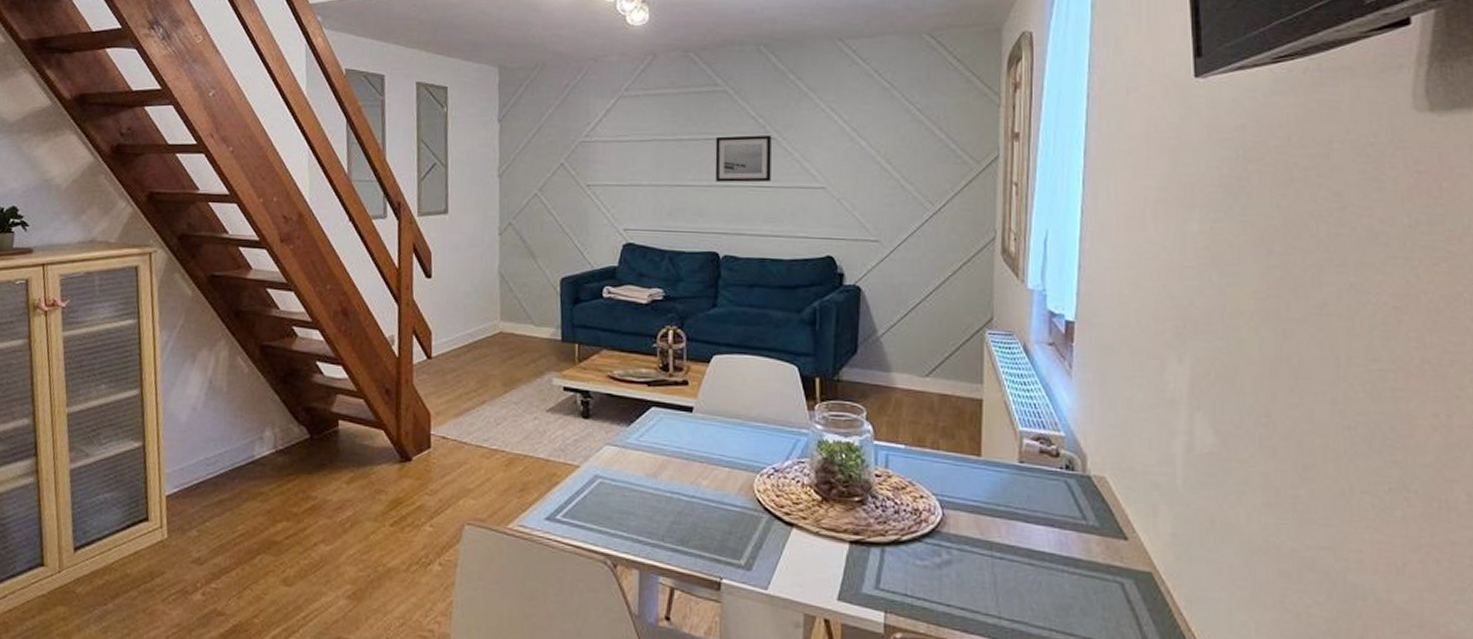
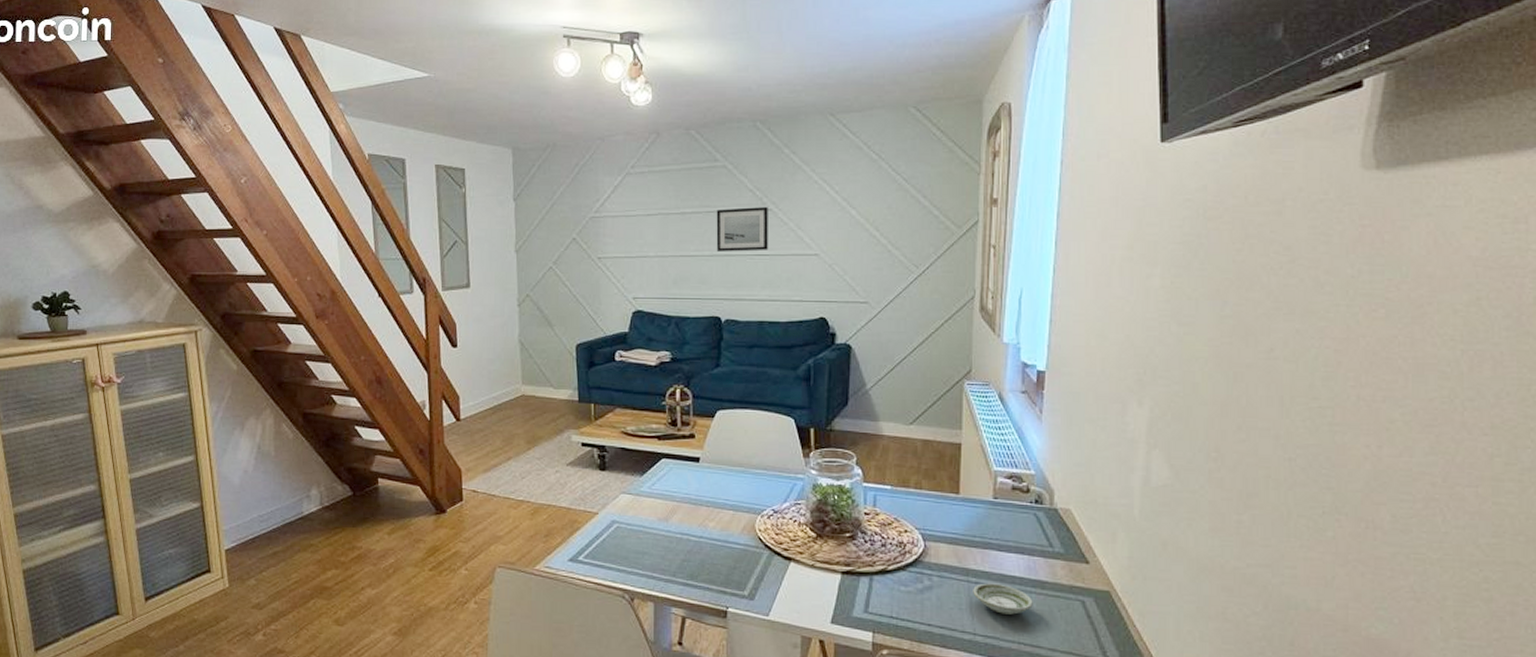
saucer: none [997,559,1065,597] -> present [973,583,1033,615]

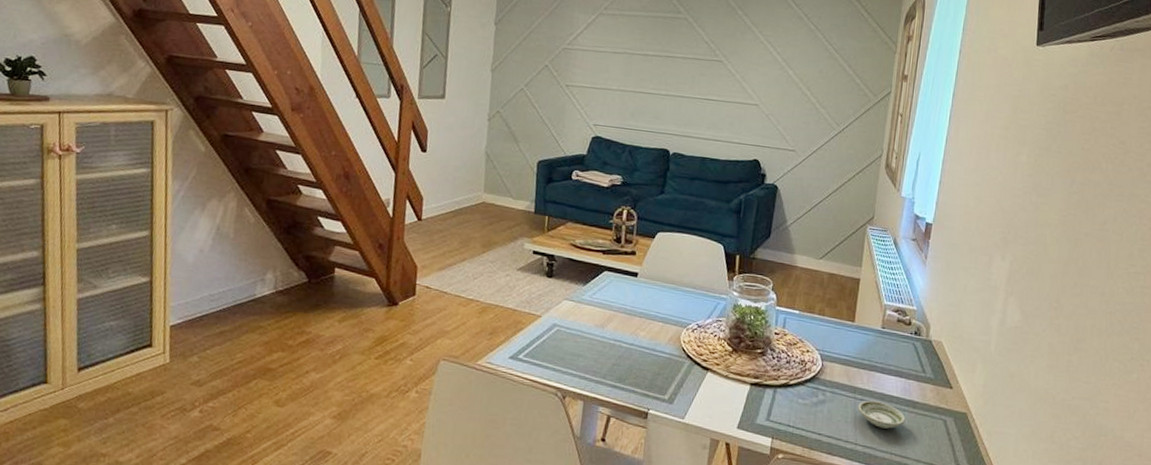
wall art: present [716,207,768,252] -> none [672,55,720,96]

